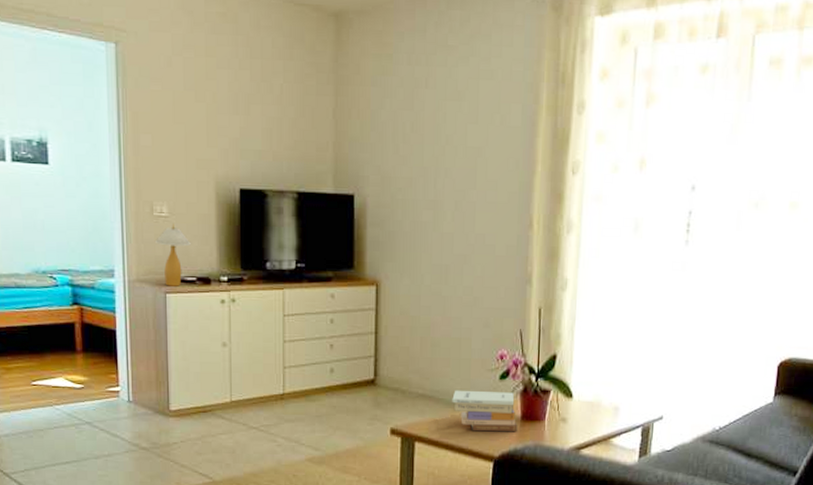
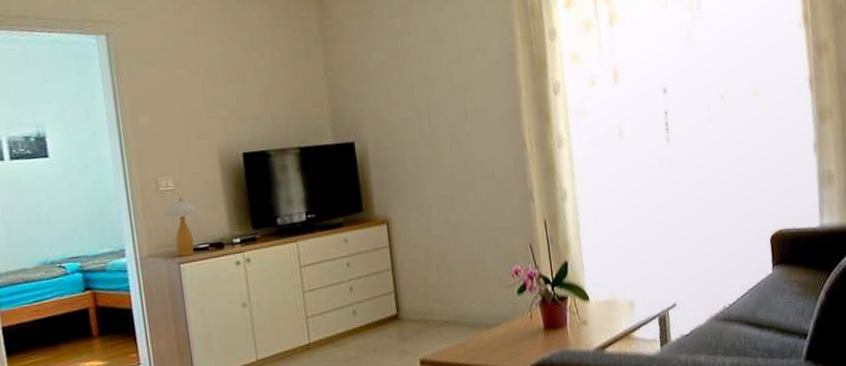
books: present [452,390,518,432] -> none [475,304,542,349]

